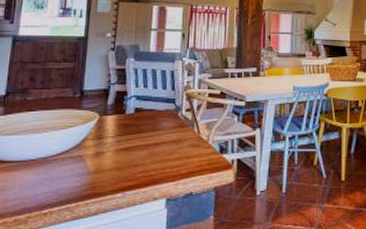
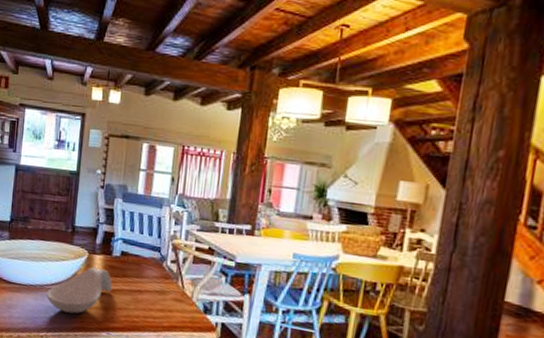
spoon rest: none [51,129,127,181] -> present [47,267,113,314]

